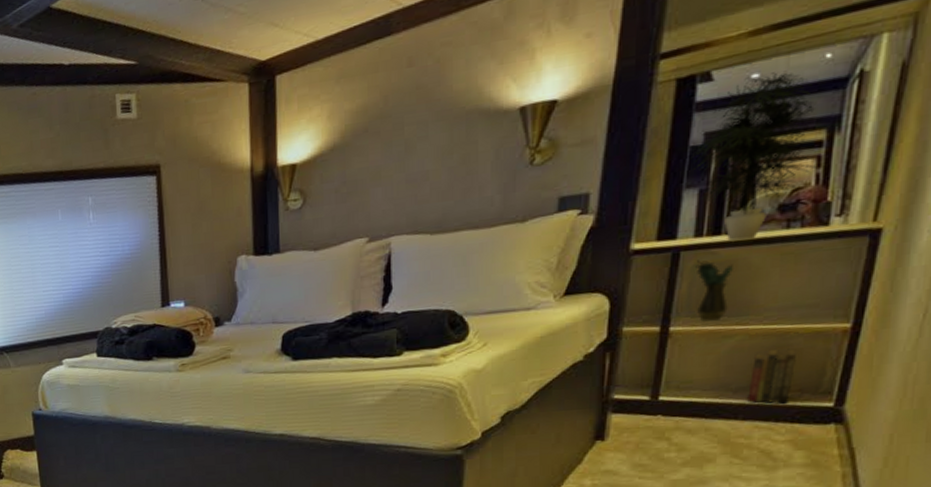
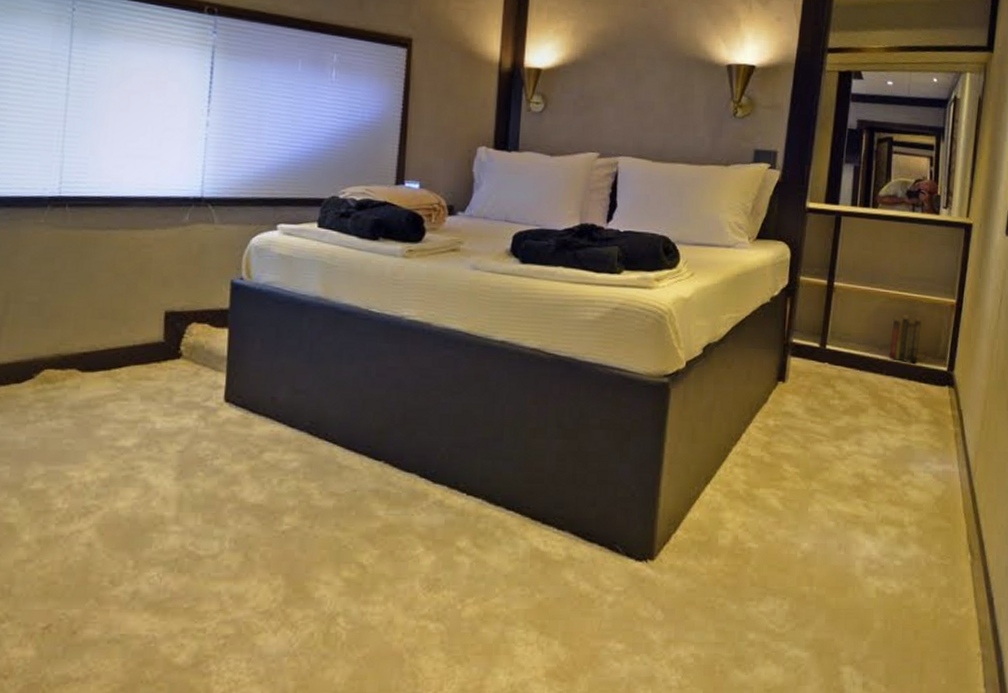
plant: present [691,72,822,242] -> none [848,83,932,216]
vase: present [695,260,735,323] -> none [852,226,879,283]

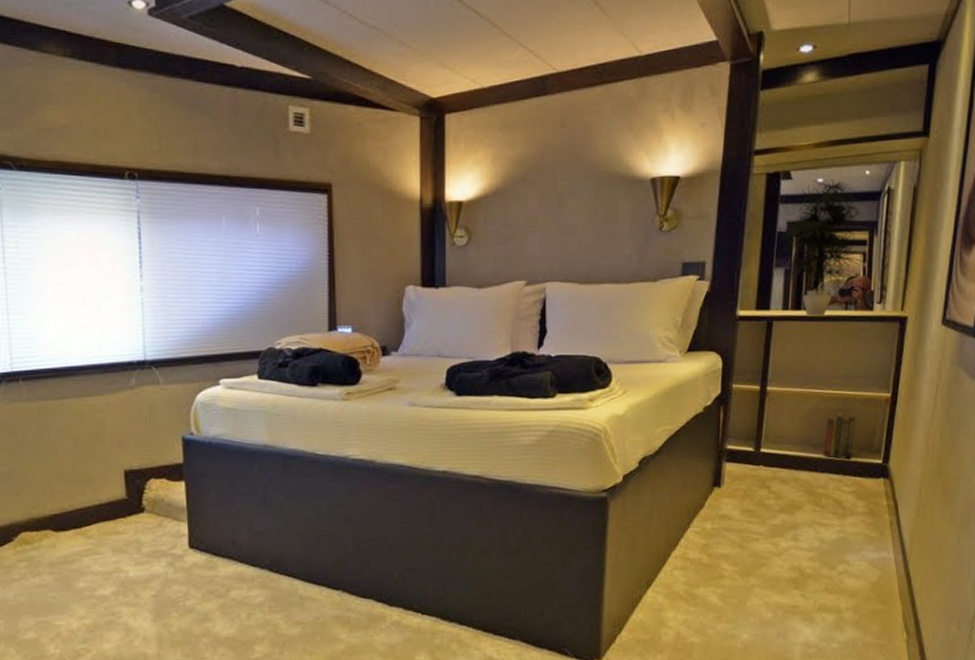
plant: none [848,83,932,216] -> present [778,179,865,316]

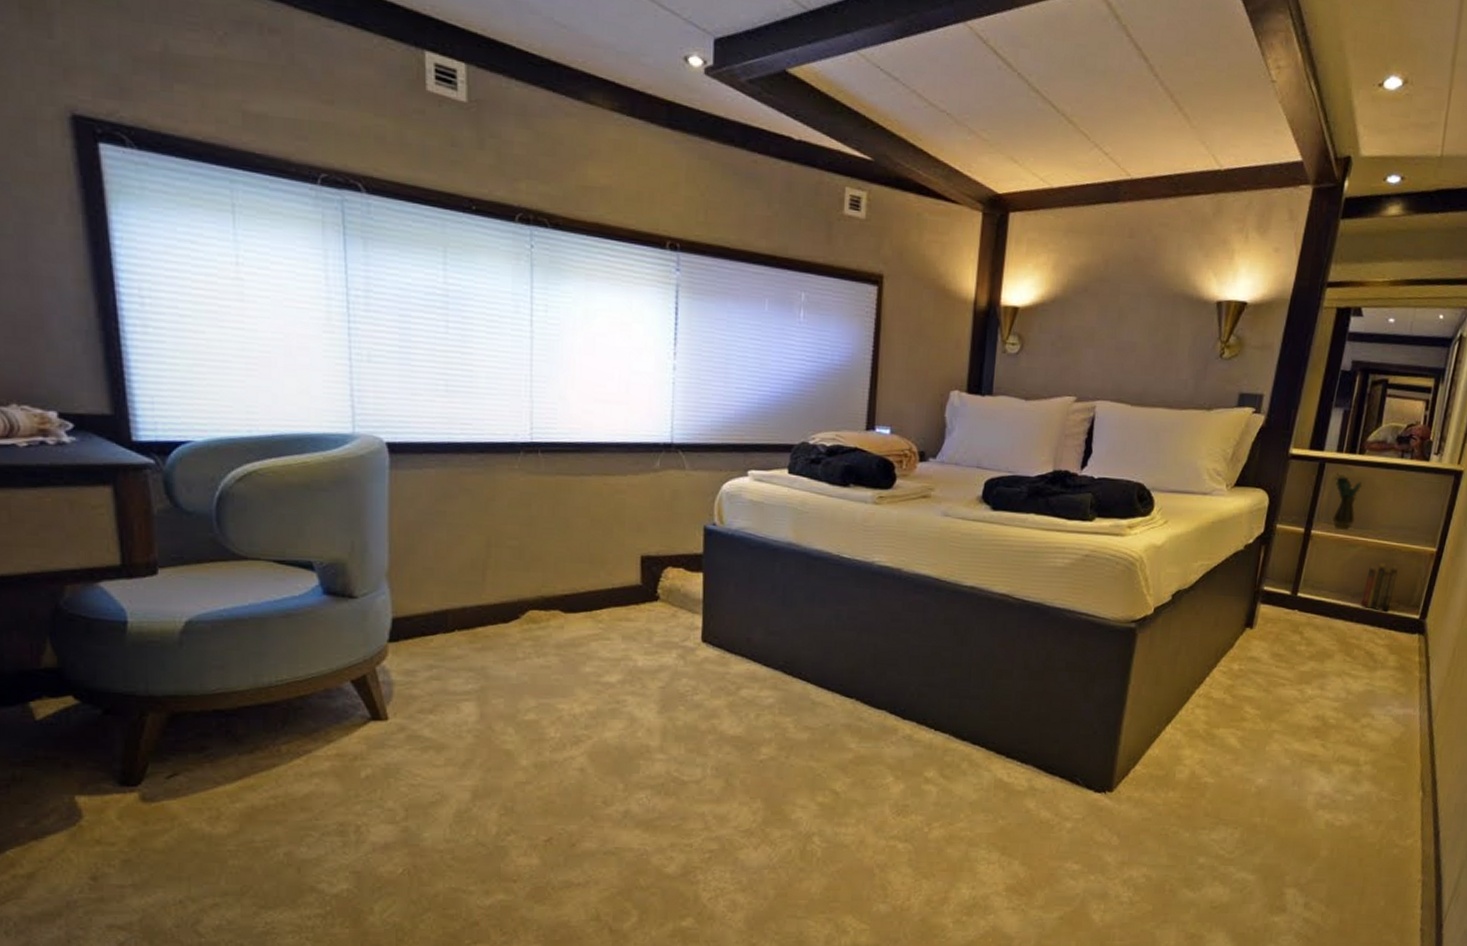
plant: present [778,179,865,316] -> none [1340,320,1432,462]
vase: none [784,330,811,385] -> present [1332,473,1363,531]

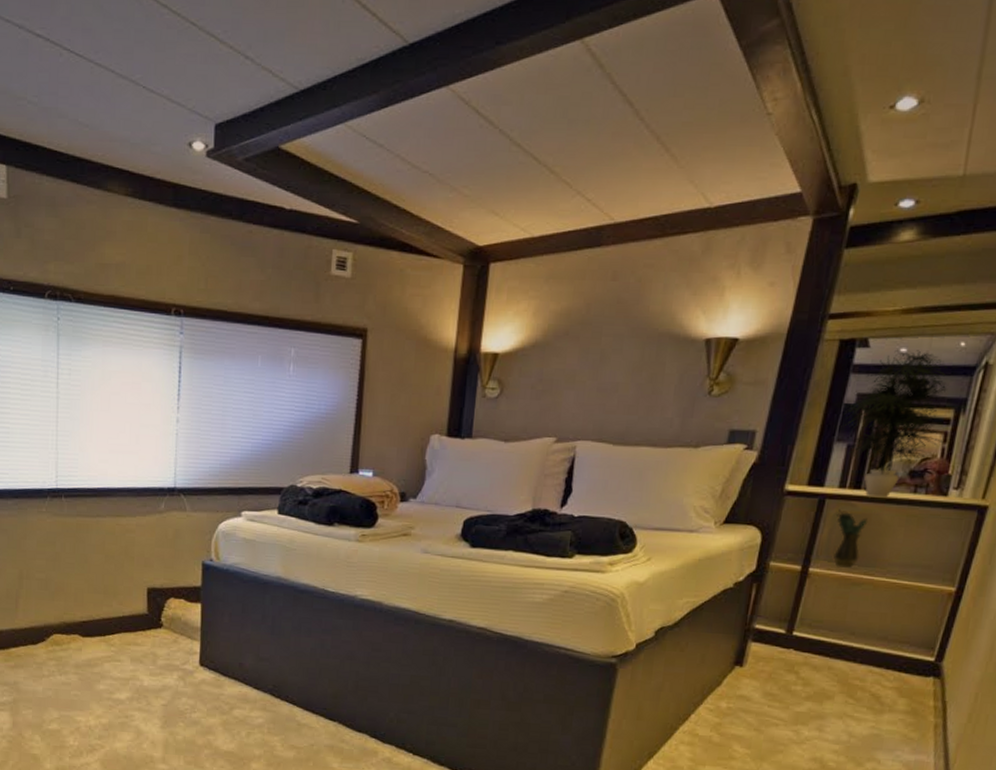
plant: none [1340,320,1432,462] -> present [843,350,952,498]
books: present [1361,562,1398,613] -> none [866,601,910,654]

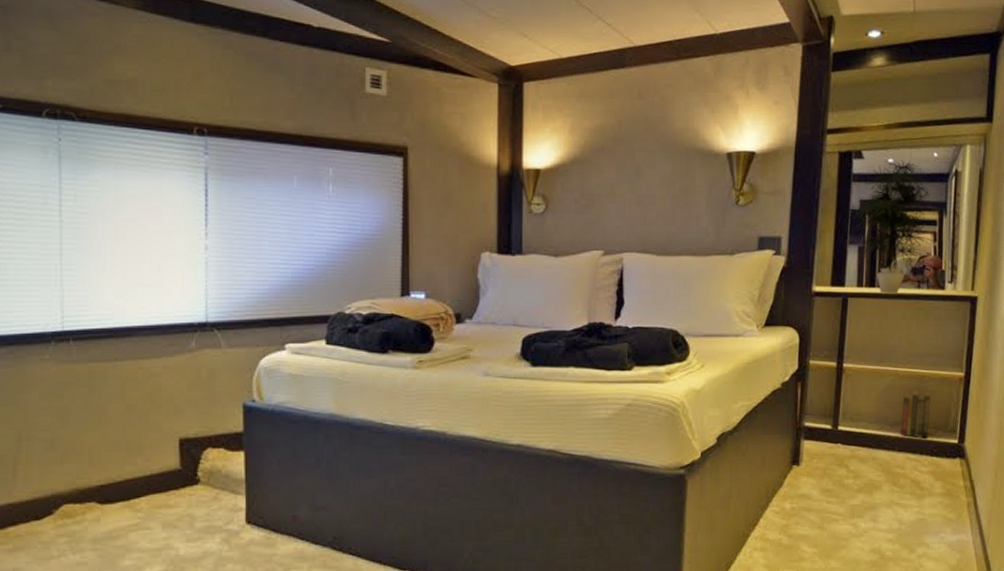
vase: present [833,509,868,569] -> none [859,307,886,362]
books: none [866,601,910,654] -> present [900,390,931,440]

